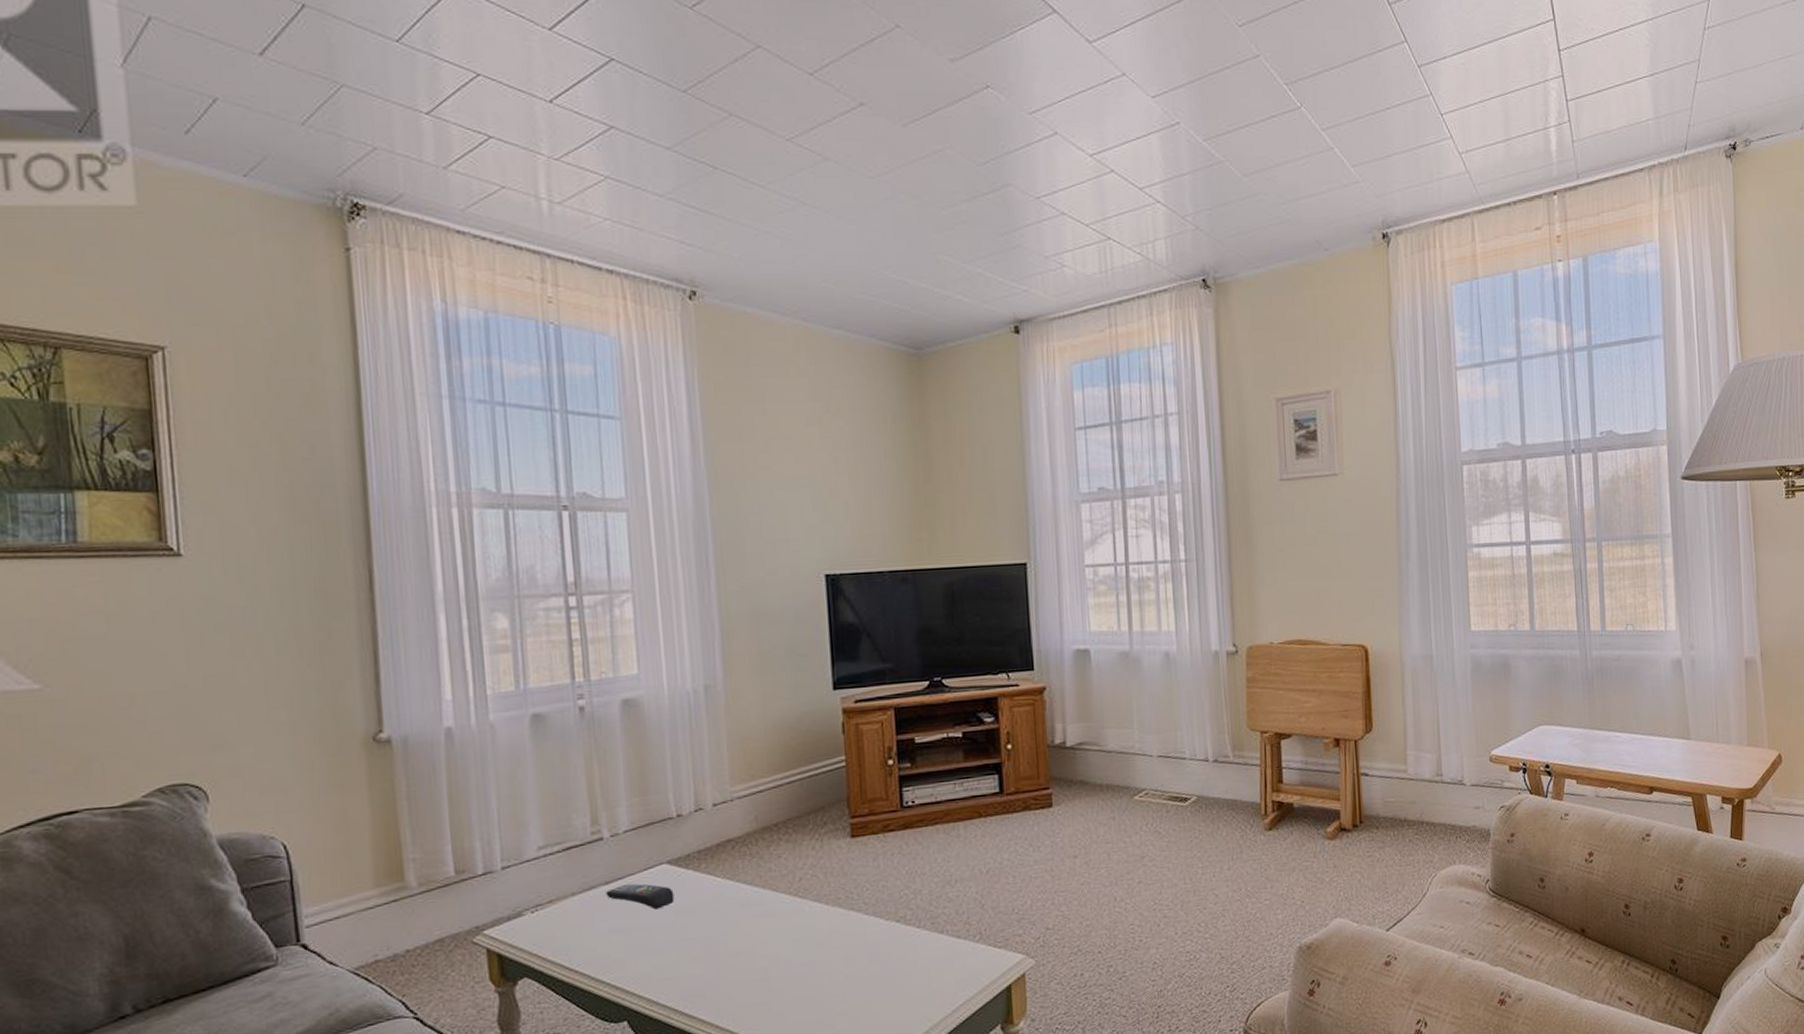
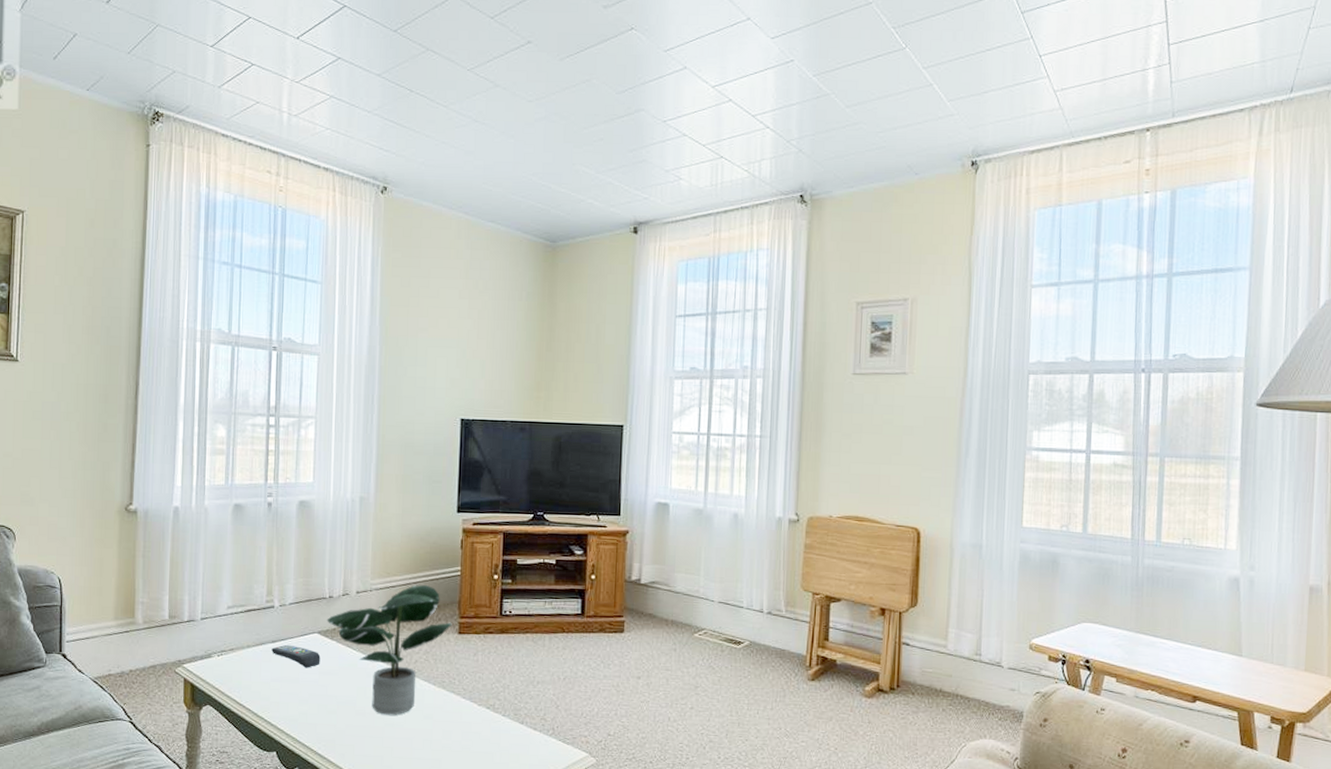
potted plant: none [677,783,842,951] -> present [327,584,452,715]

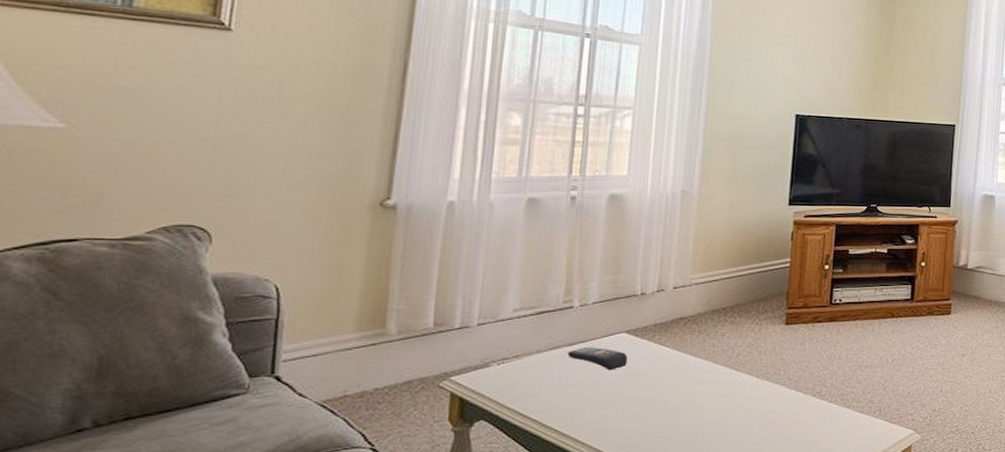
potted plant: present [327,584,452,715] -> none [637,277,779,412]

